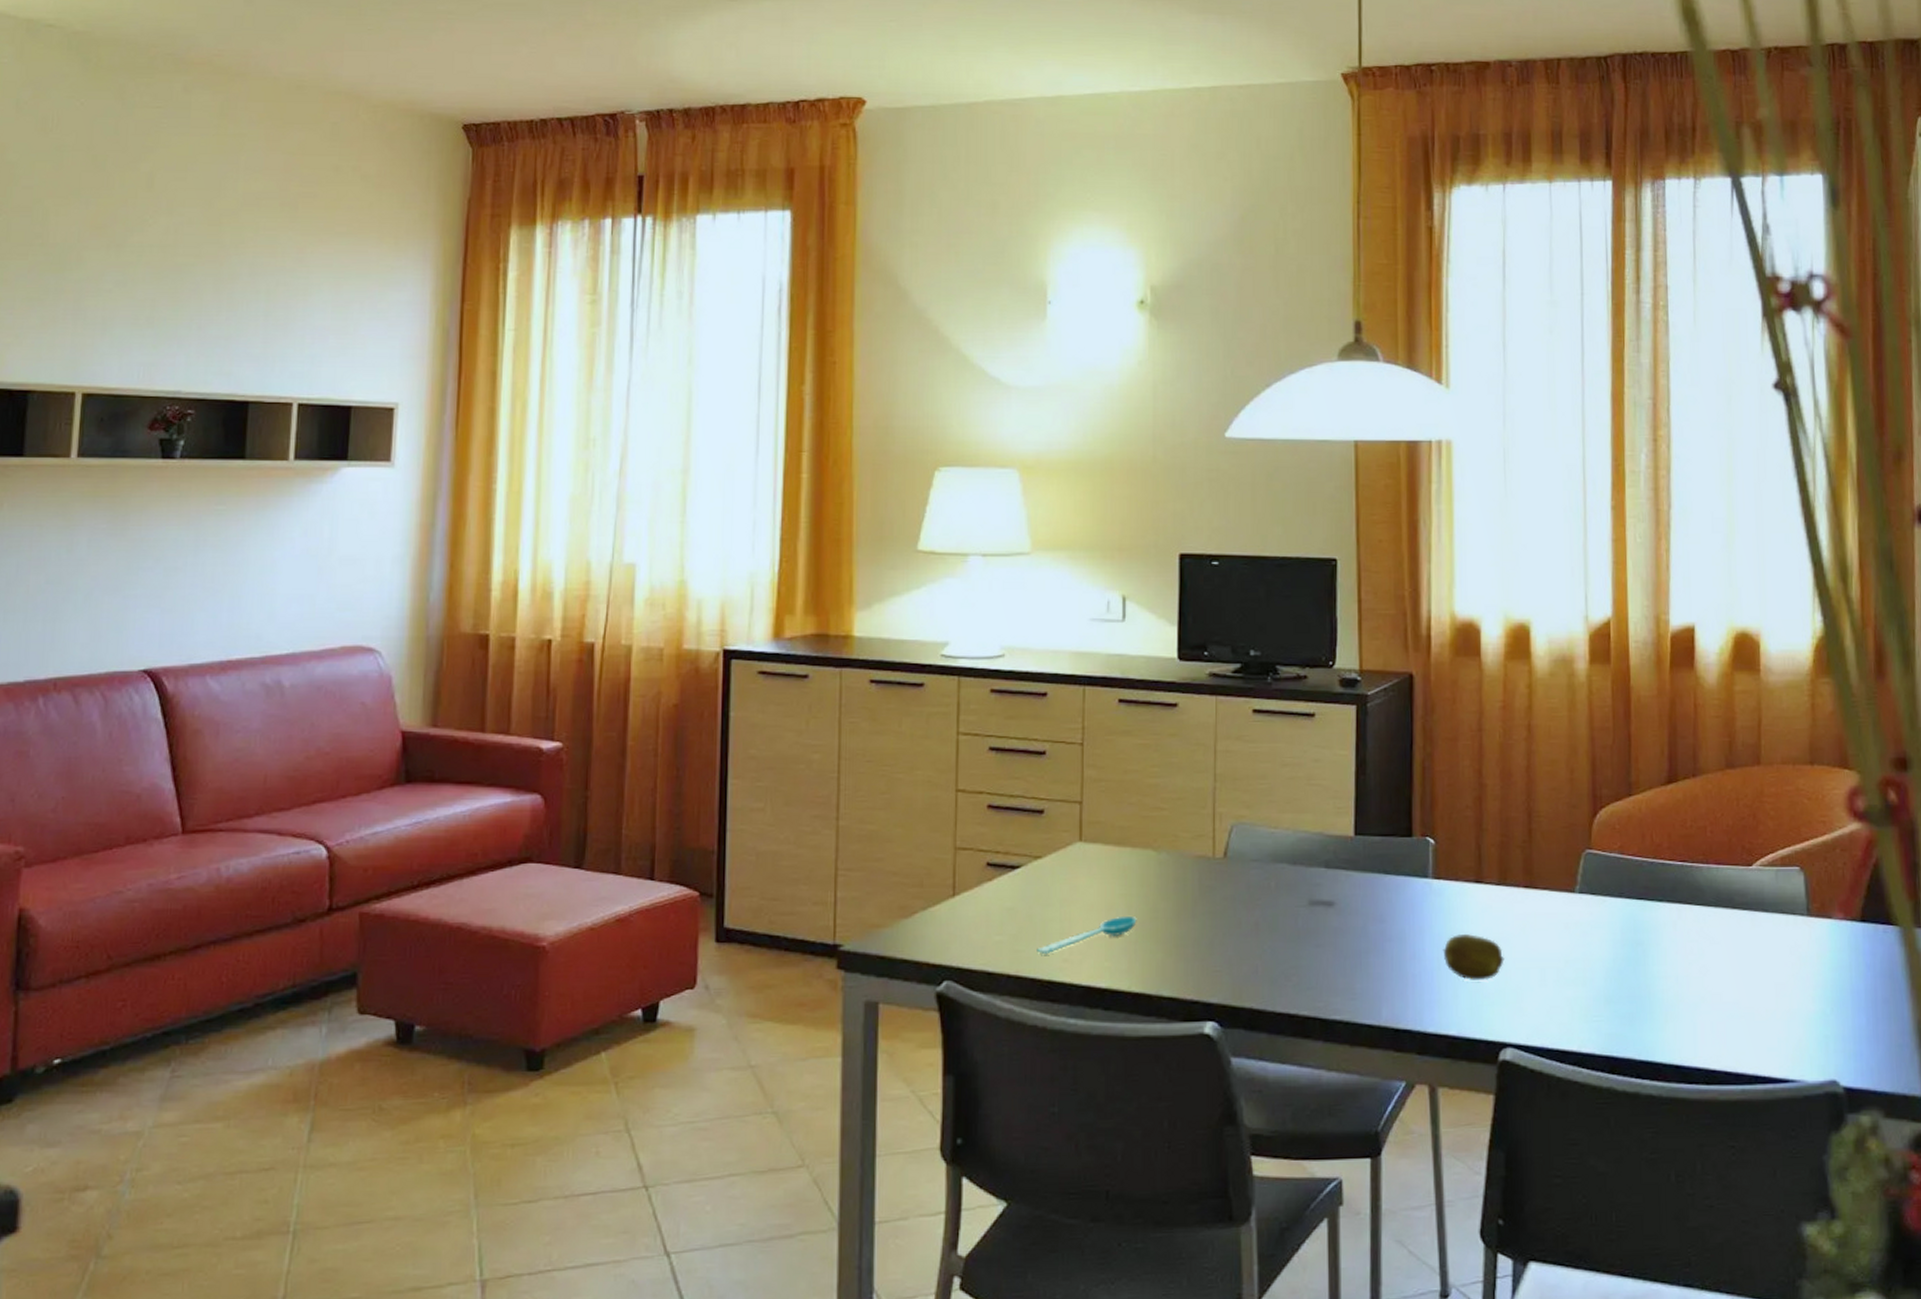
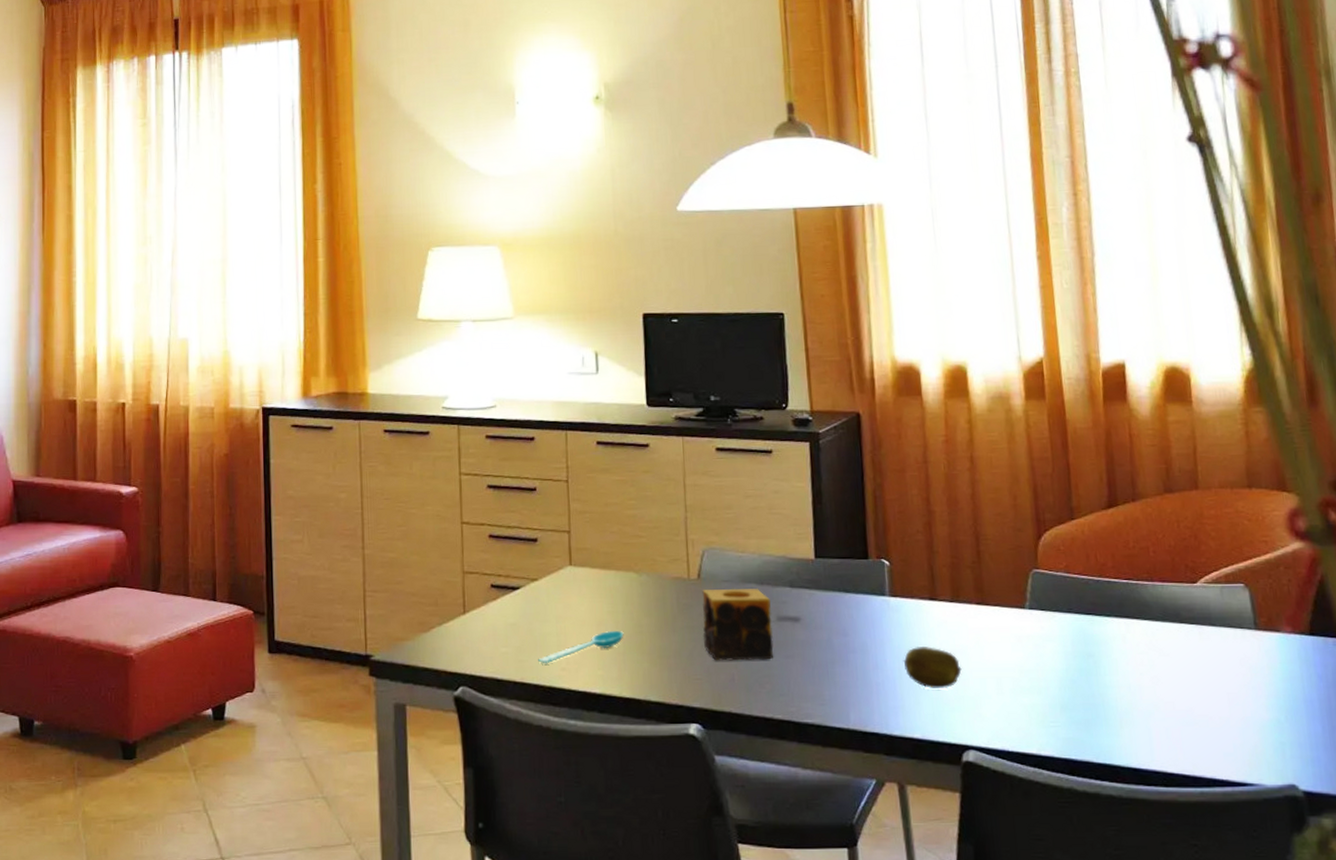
candle: none [1225,868,1303,951] -> present [702,588,774,661]

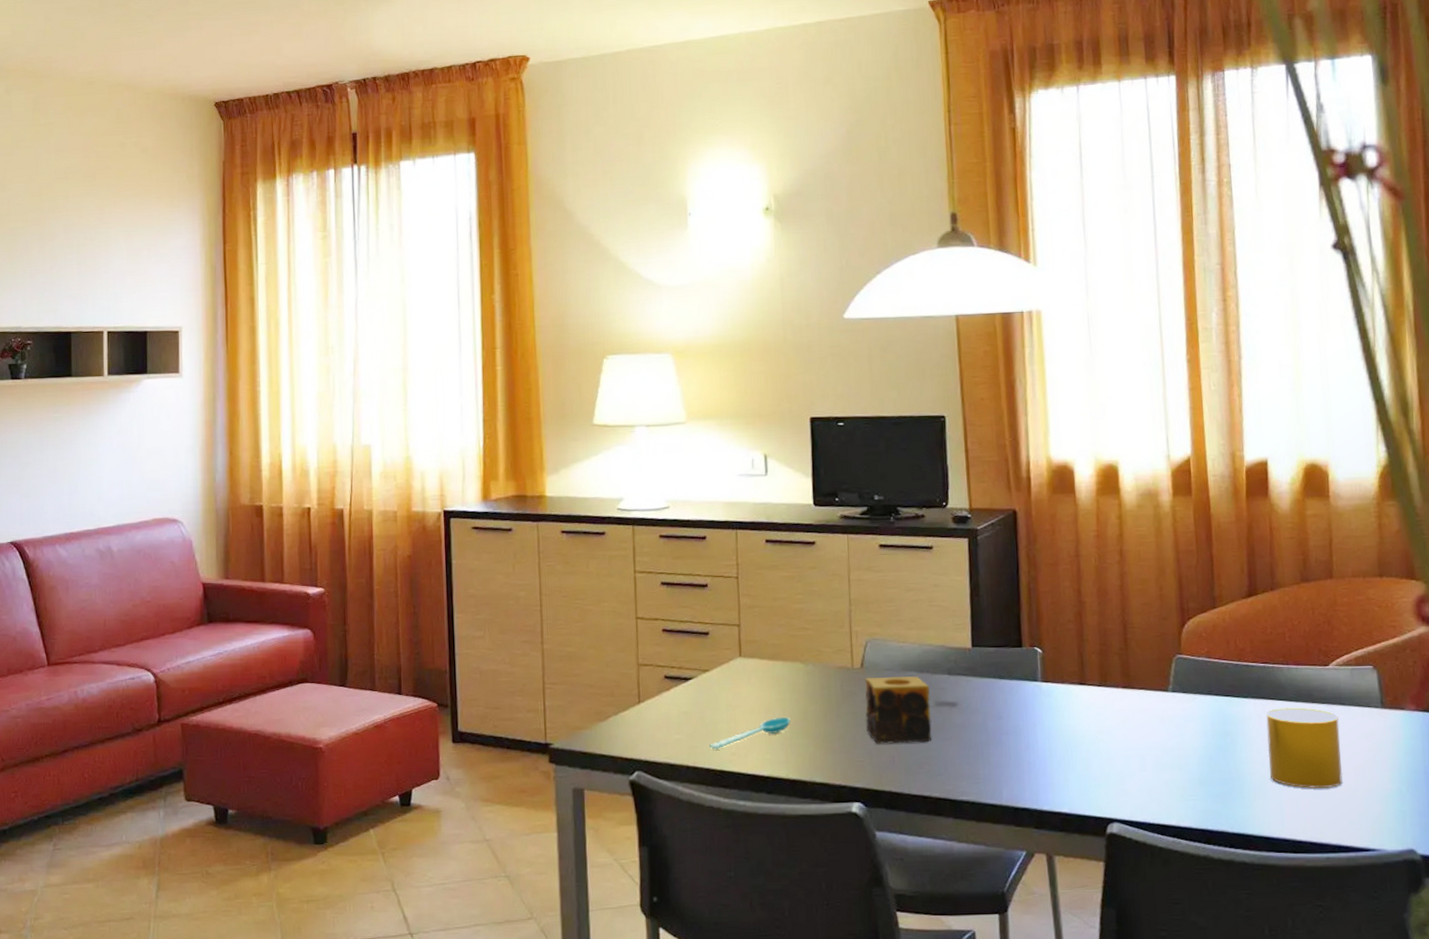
fruit: present [903,647,962,688] -> none [1053,728,1108,767]
cup: none [1130,628,1216,717] -> present [1266,707,1343,789]

